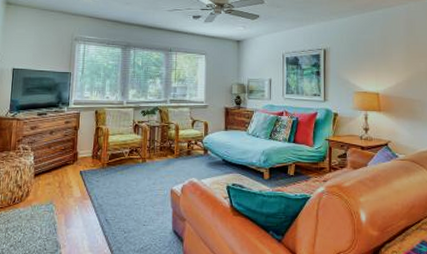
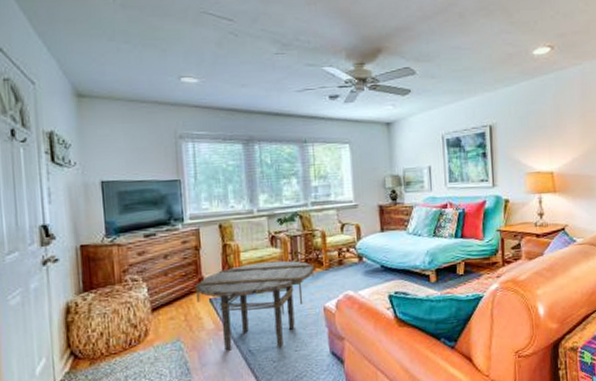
round table: none [70,145,168,221] -> present [195,260,315,351]

